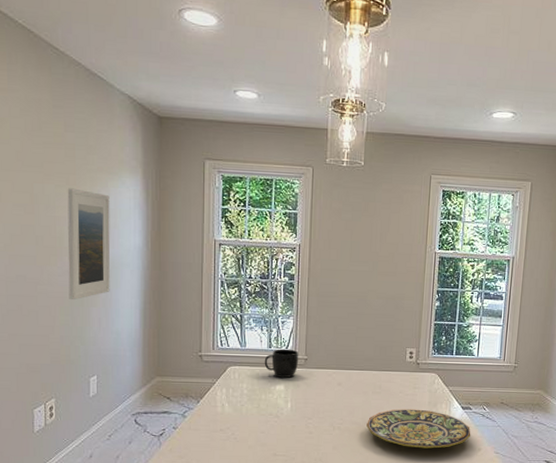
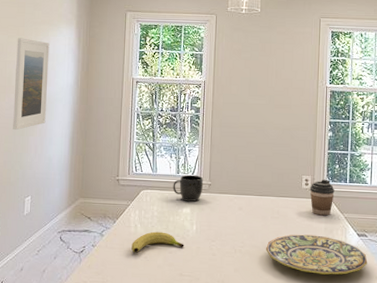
fruit: none [219,411,278,434] -> present [131,231,184,253]
coffee cup: none [414,351,440,390] -> present [309,179,335,216]

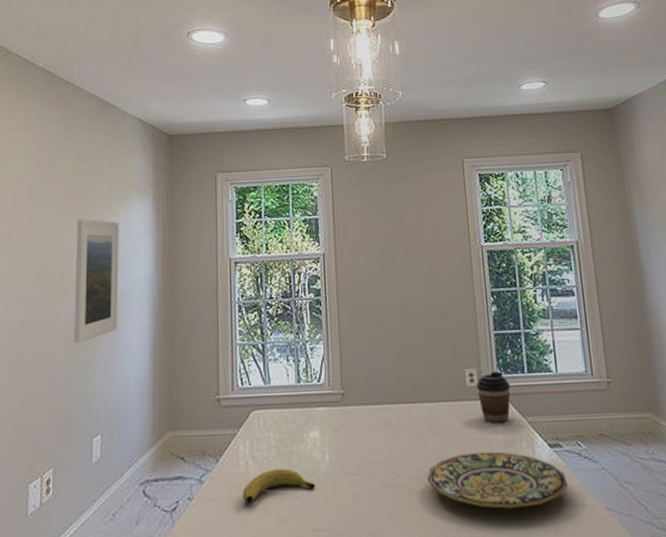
mug: present [173,174,204,202] -> none [293,382,335,421]

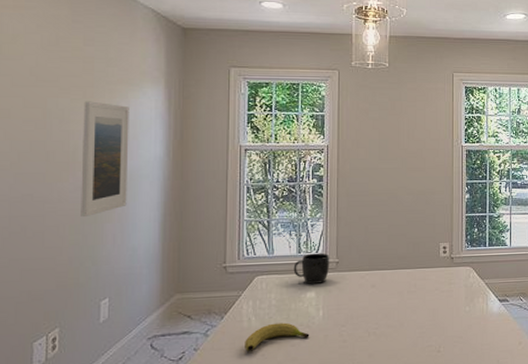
mug: none [293,382,335,421] -> present [293,253,330,284]
plate: present [427,451,568,509] -> none [403,305,510,348]
coffee cup: present [476,371,511,423] -> none [448,244,474,284]

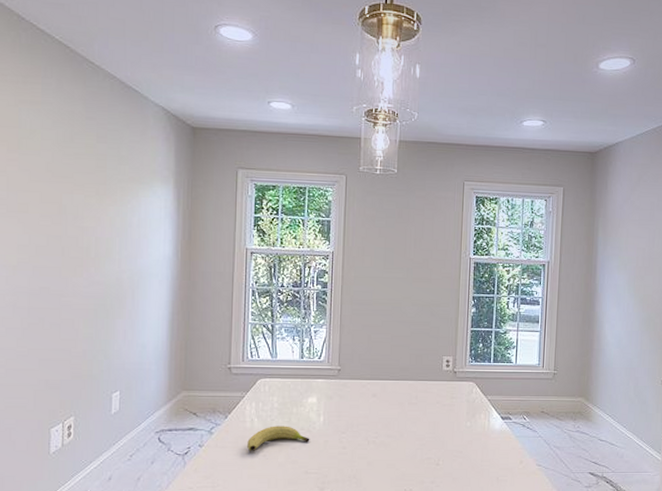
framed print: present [80,101,129,218] -> none [94,198,140,313]
mug: present [293,253,330,284] -> none [296,359,332,390]

